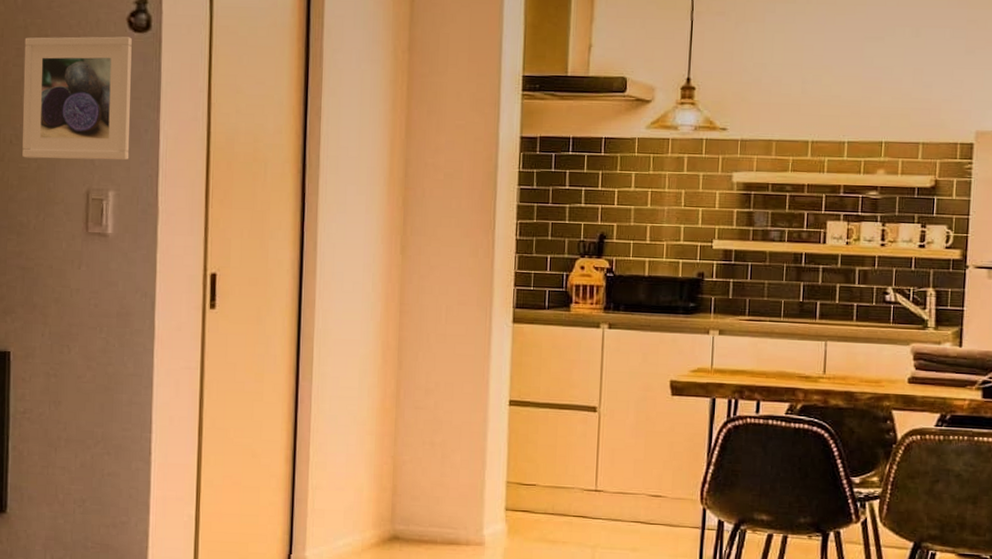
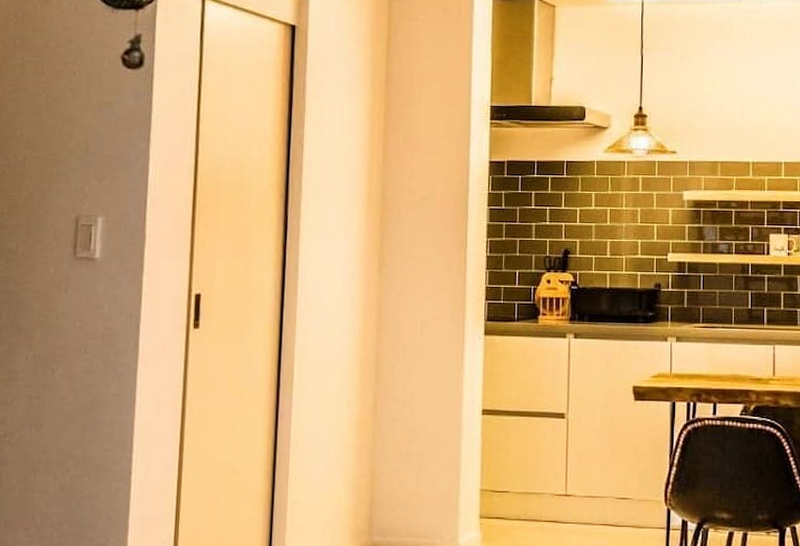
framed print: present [22,36,132,161] -> none [14,72,125,188]

